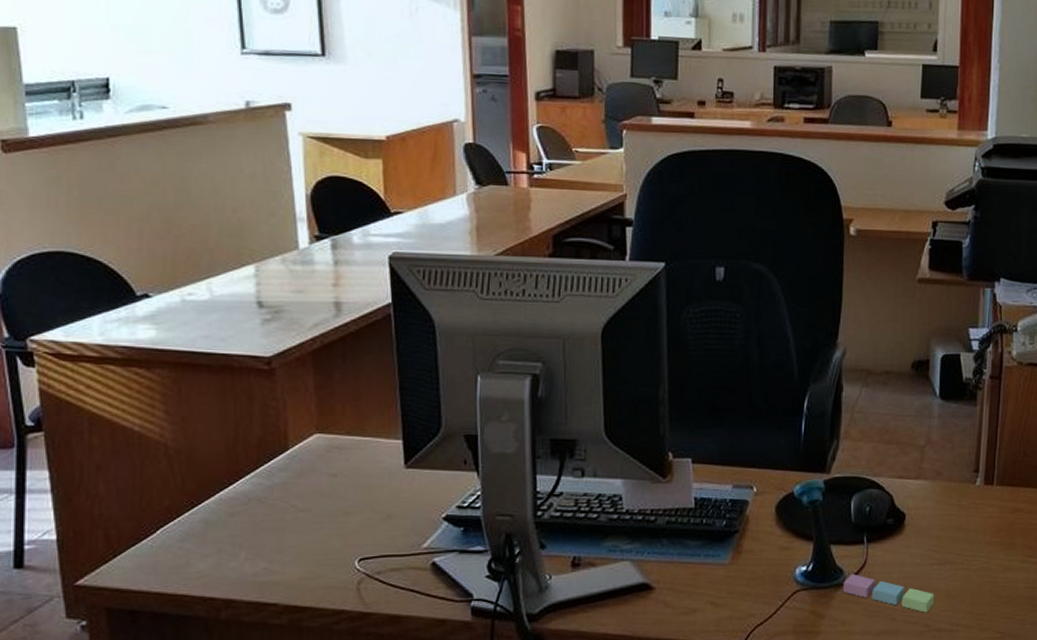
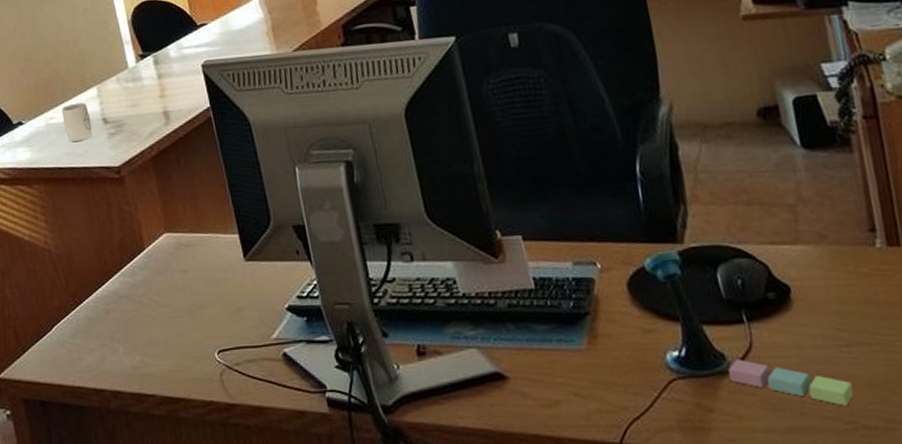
mug: none [204,280,242,325] -> present [61,102,93,143]

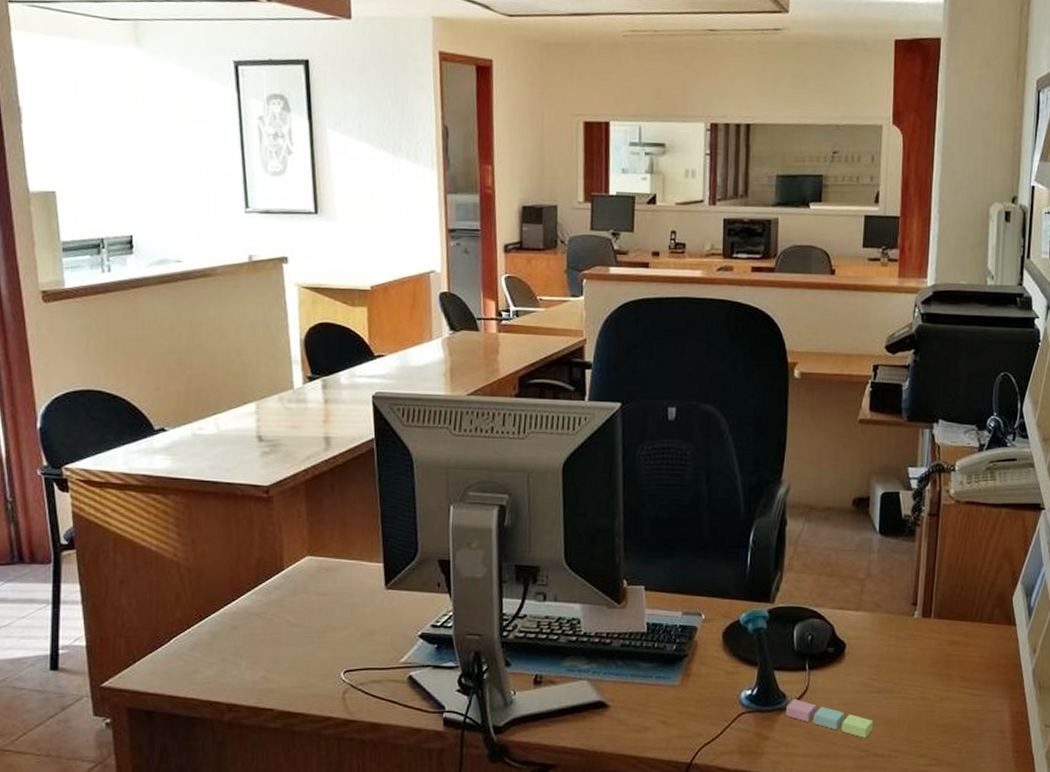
mug: present [61,102,93,143] -> none [212,416,244,457]

